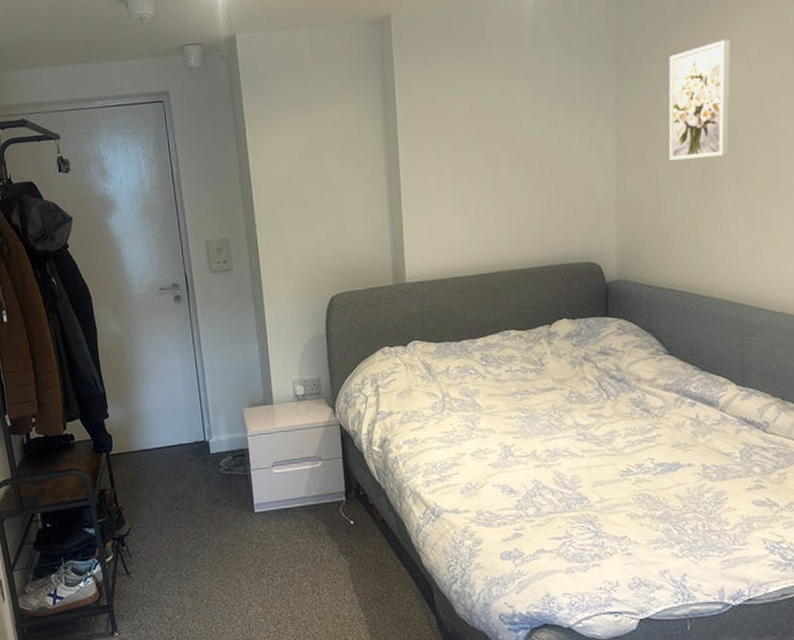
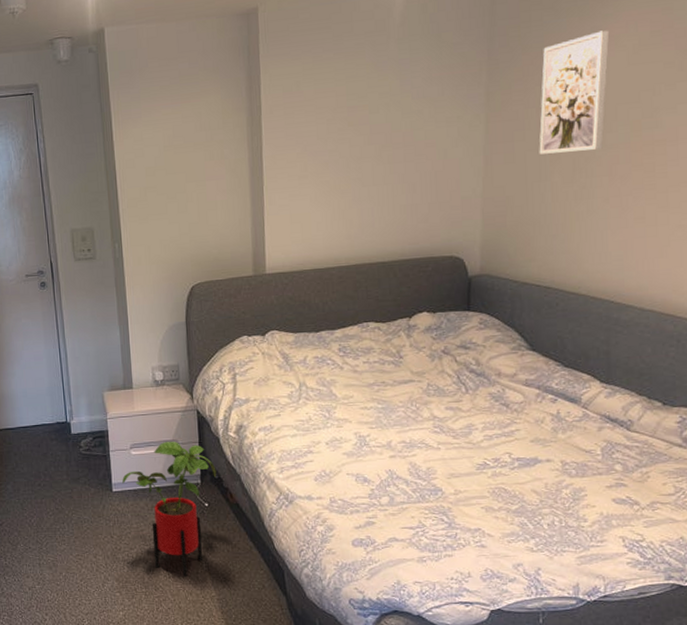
house plant: none [264,457,362,598] -> present [122,441,217,576]

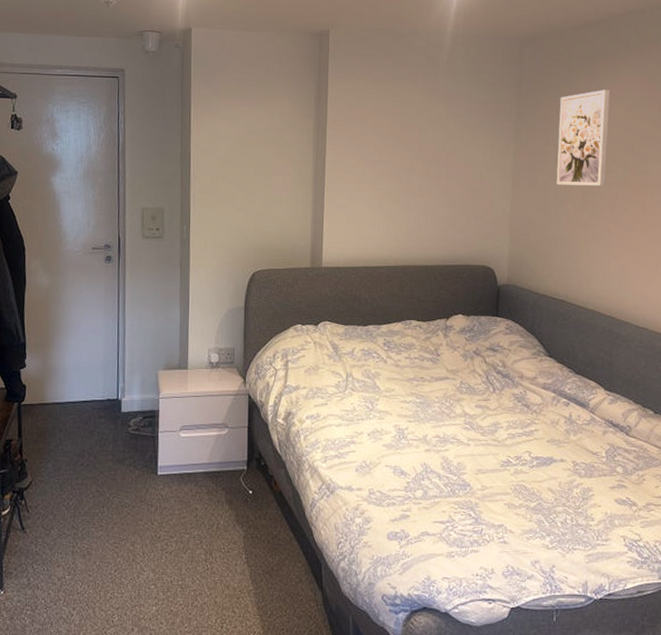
house plant: present [122,441,217,576] -> none [168,424,263,568]

